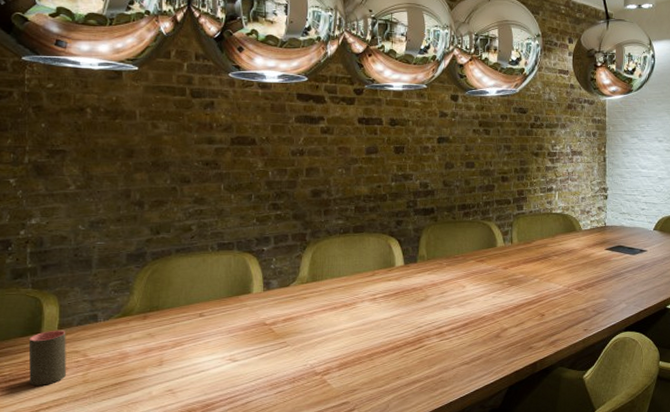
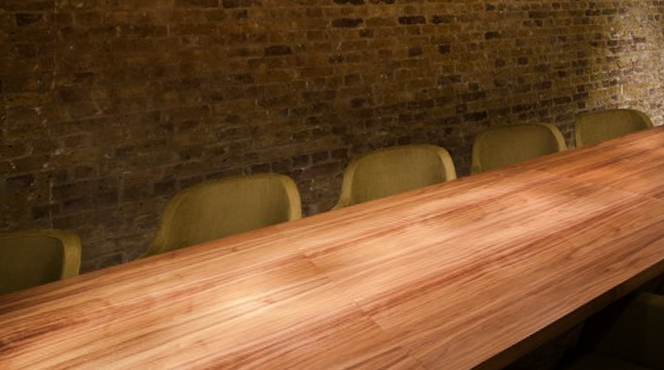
cup: present [28,331,66,386] -> none [46,275,88,343]

